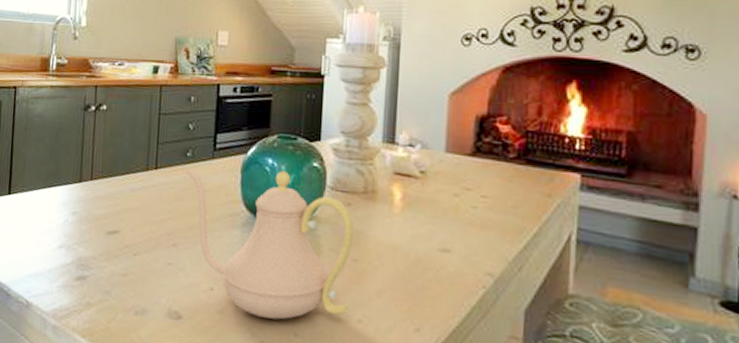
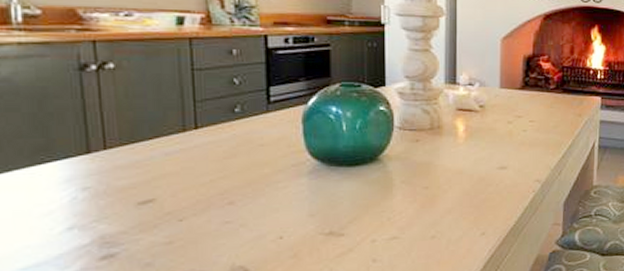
teapot: present [183,168,355,320] -> none [232,117,424,253]

